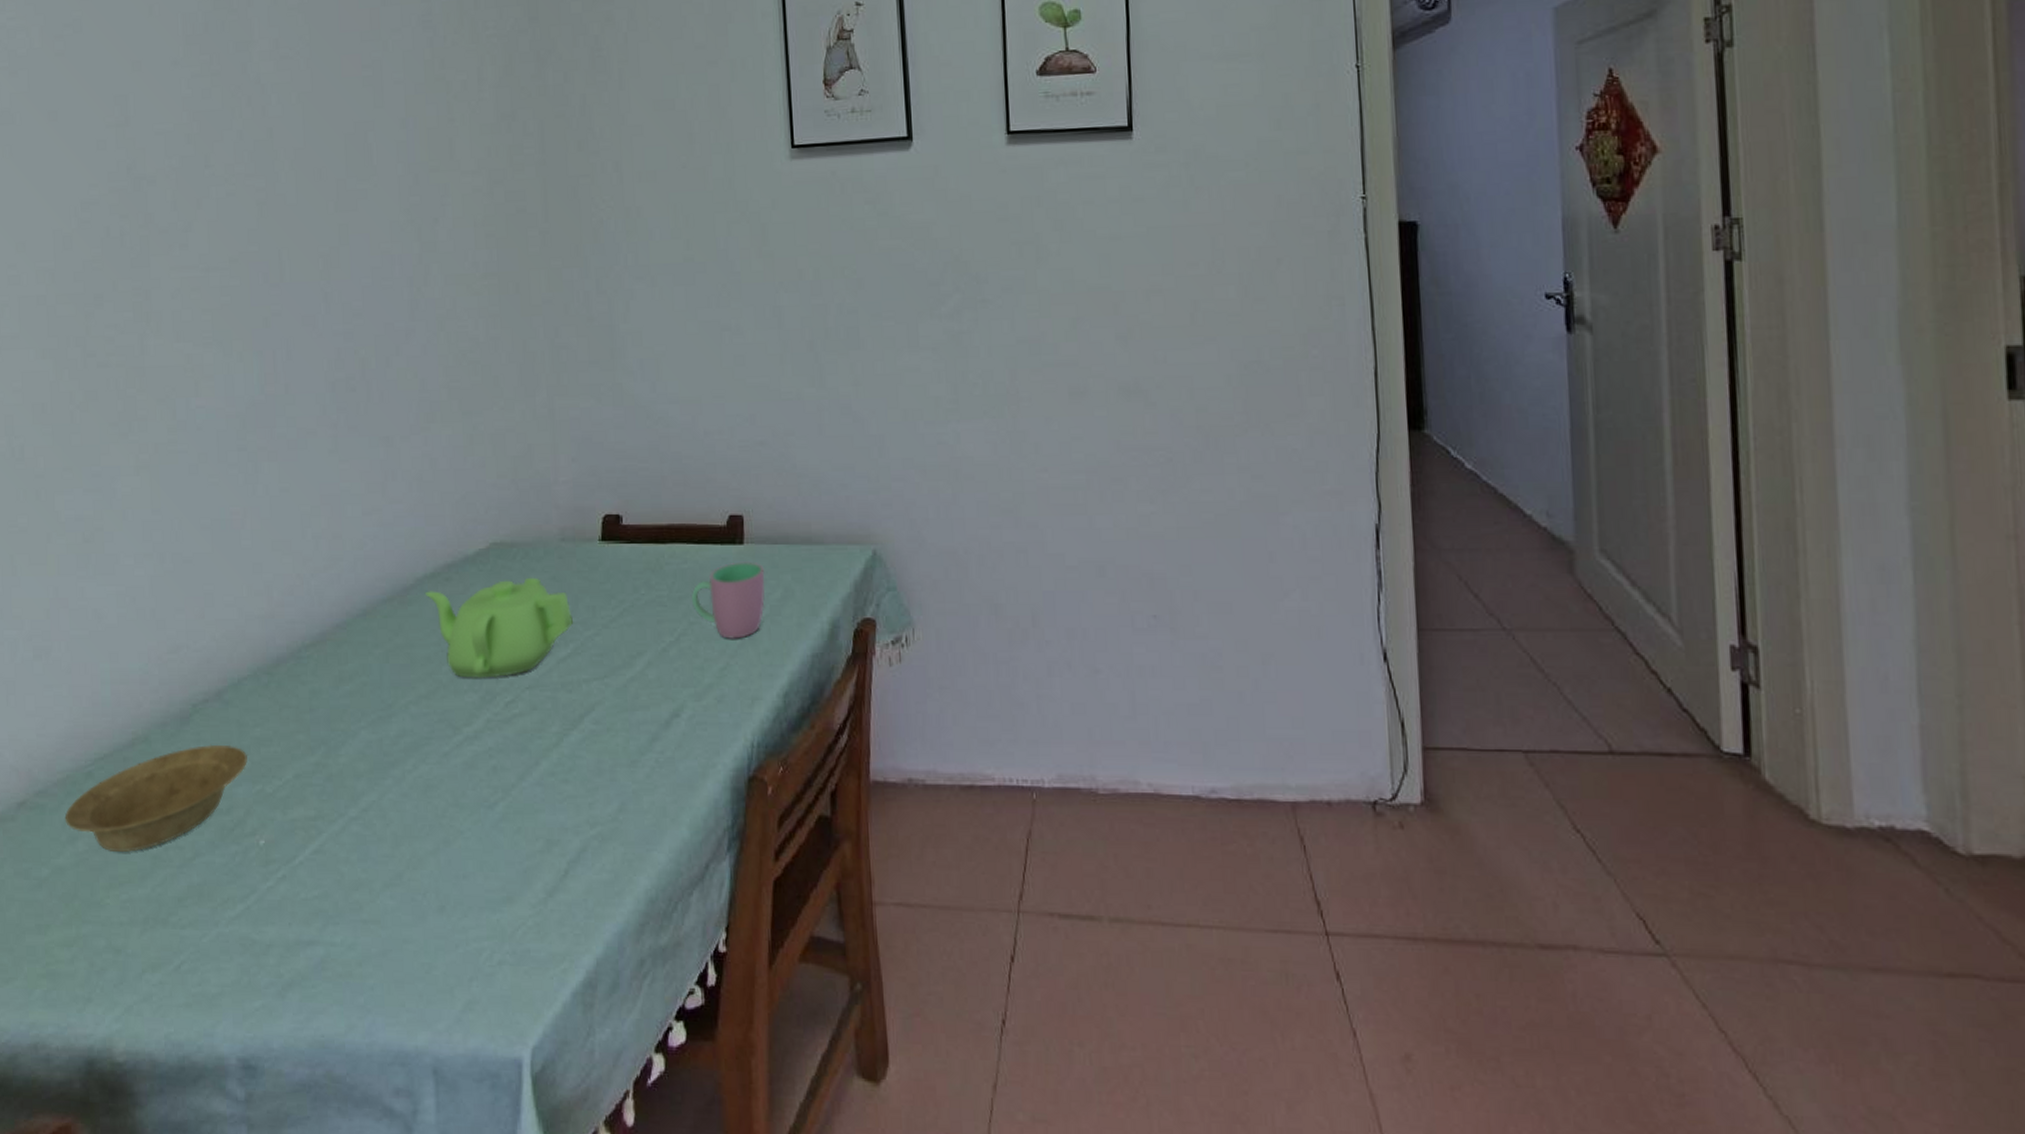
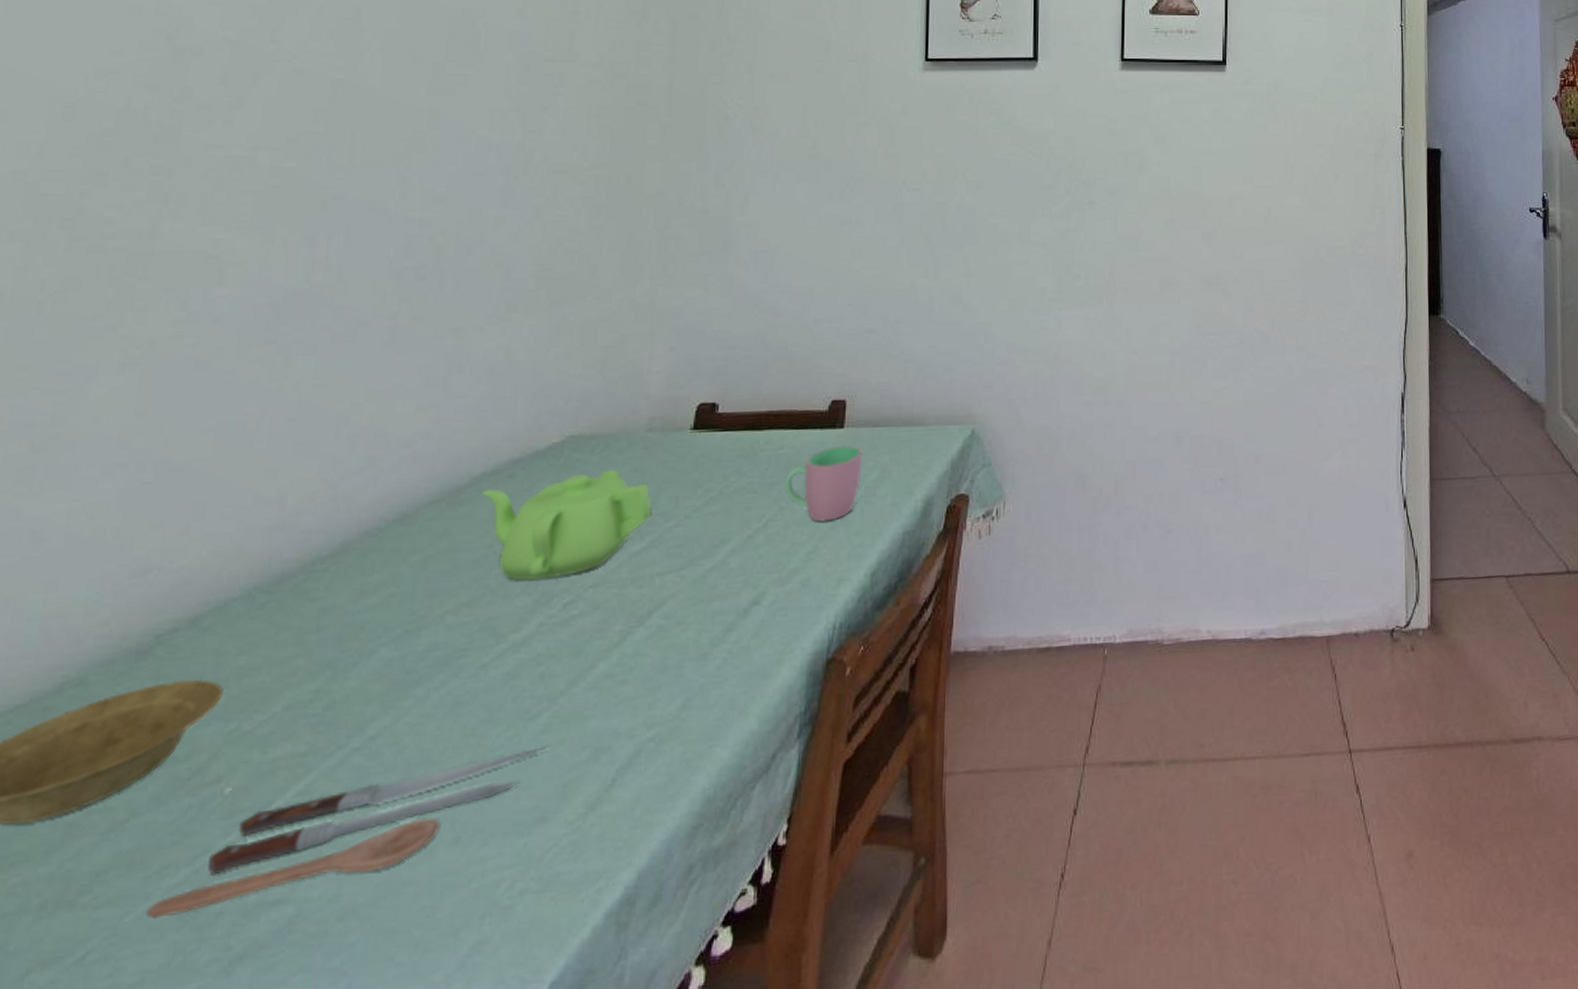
spoon: none [216,833,507,943] -> present [145,746,548,919]

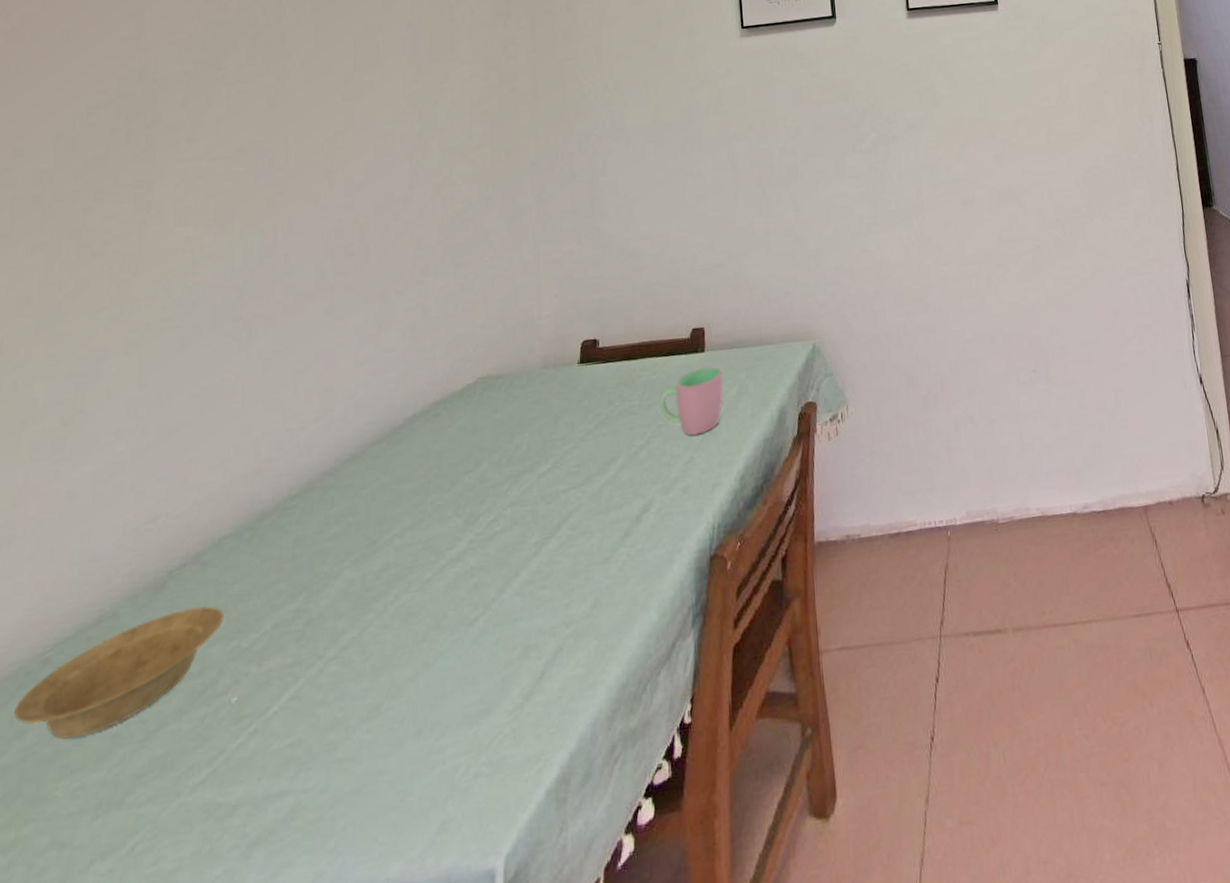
spoon: present [145,746,548,919] -> none [178,647,486,813]
teapot: present [480,469,652,581] -> none [413,403,553,505]

